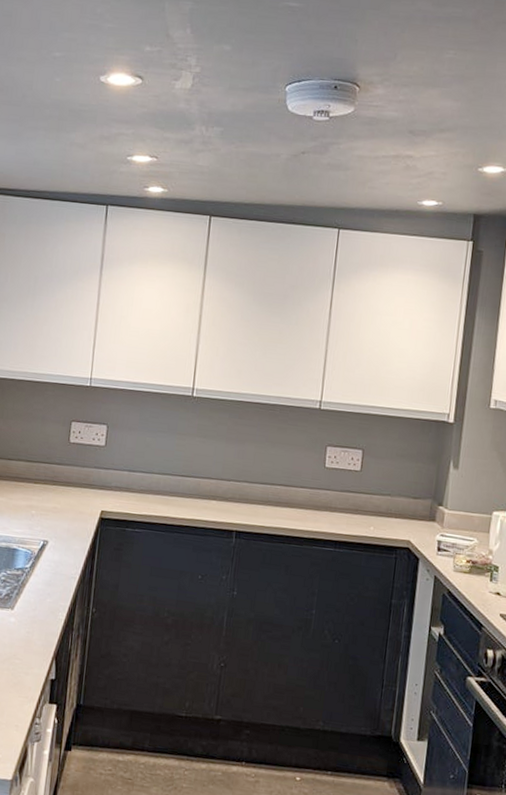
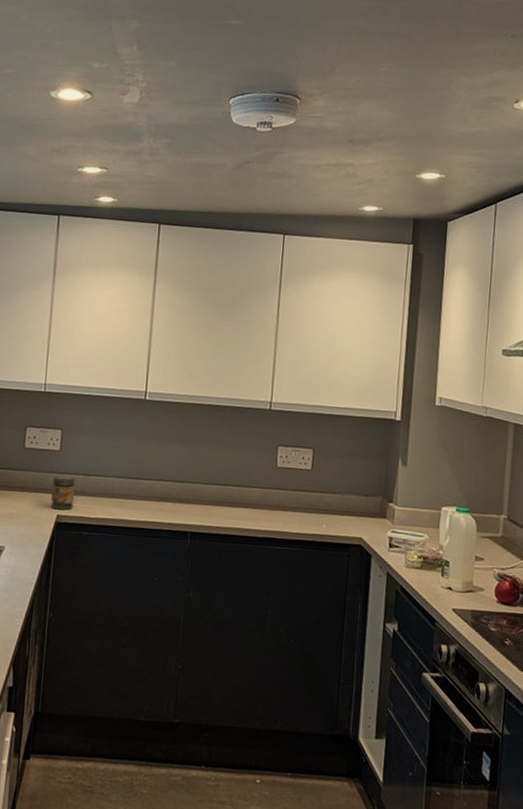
jar: none [95,471,120,506] -> present [50,475,75,510]

